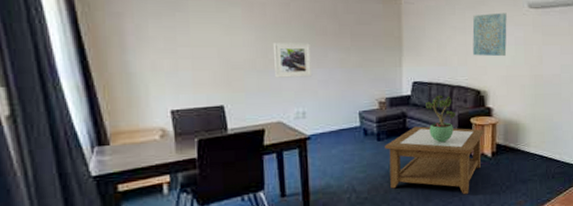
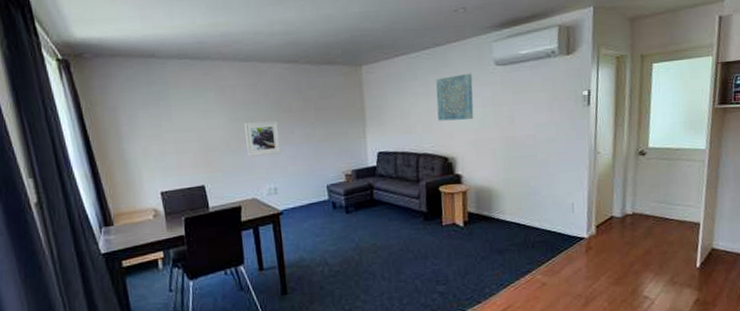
coffee table: present [385,126,484,195] -> none [354,197,455,267]
potted plant: present [426,95,457,143] -> none [392,164,424,214]

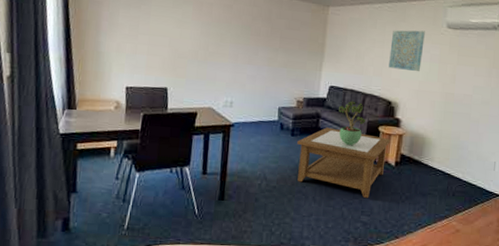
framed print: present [243,120,282,157] -> none [212,38,245,72]
coffee table: none [354,197,455,267] -> present [297,127,391,199]
potted plant: none [392,164,424,214] -> present [339,100,367,146]

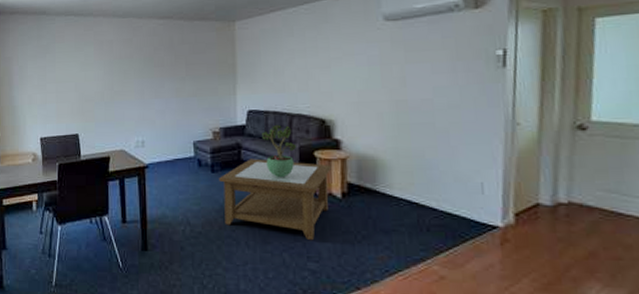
wall art: present [389,30,425,72] -> none [314,29,357,80]

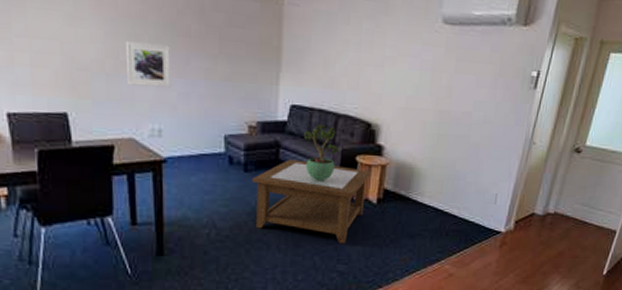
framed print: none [117,74,151,108] -> present [125,41,172,88]

